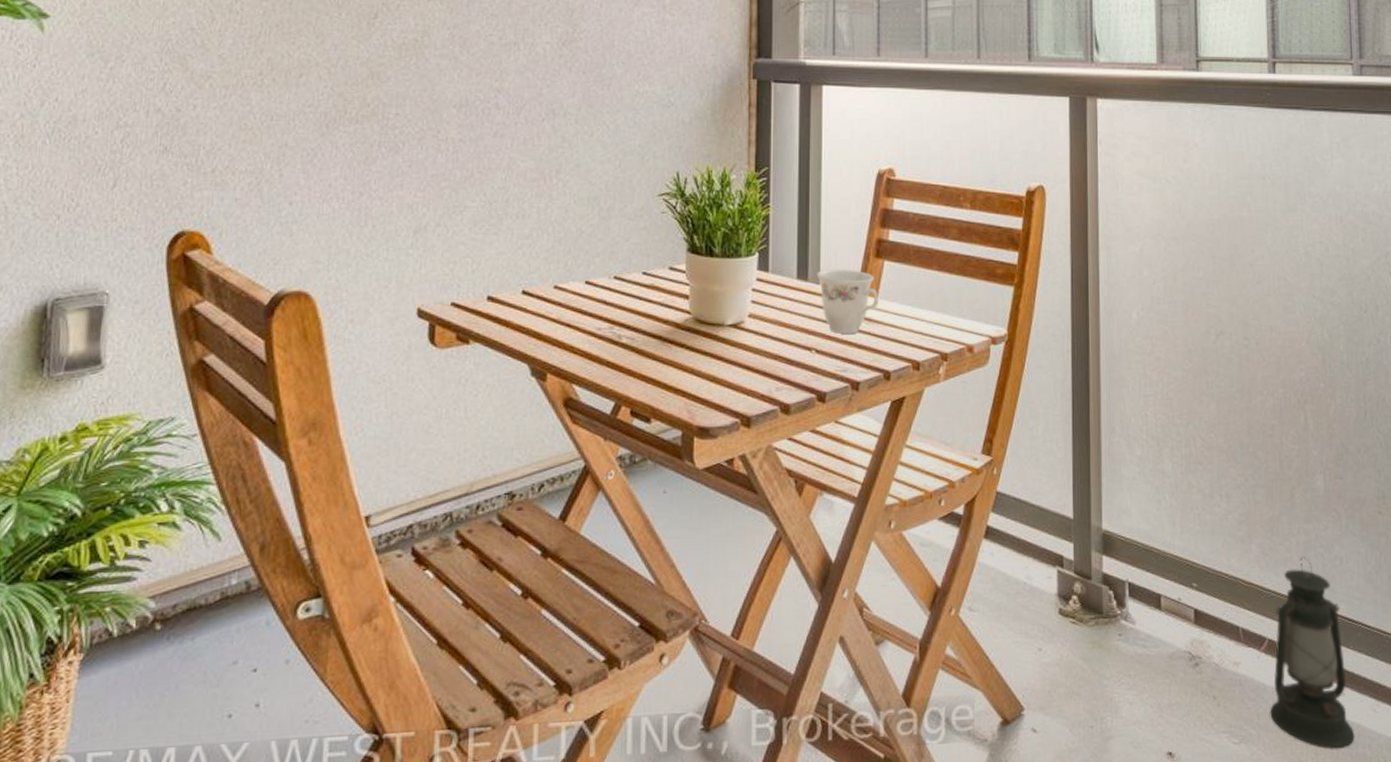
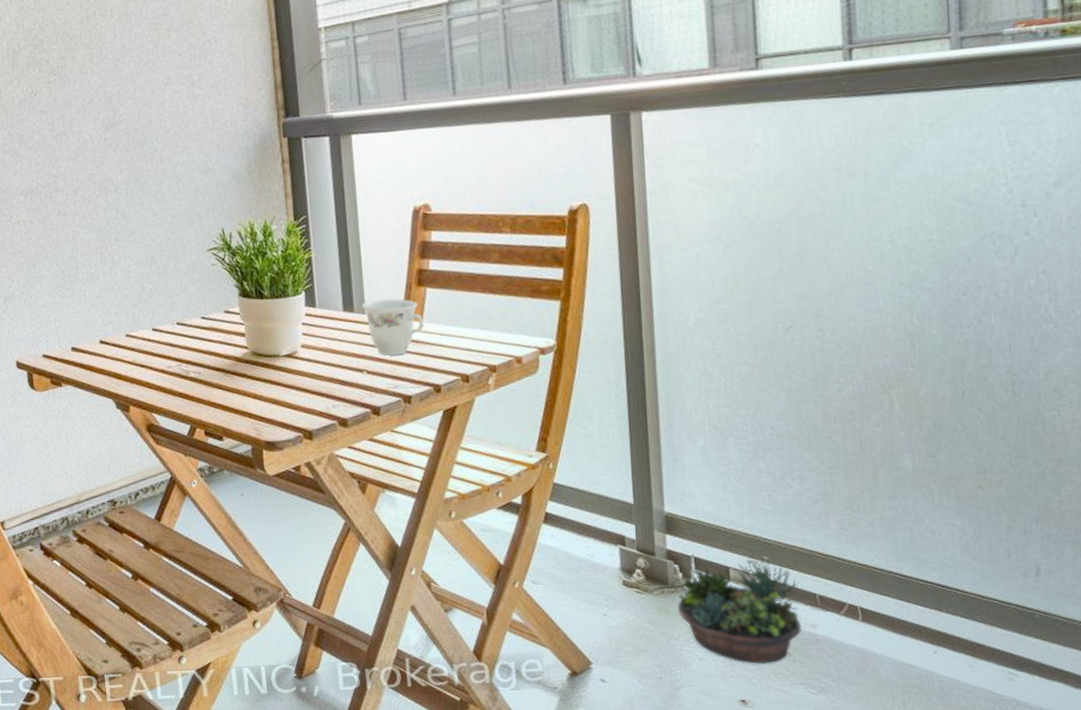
succulent planter: none [1111,582,1226,709] -> present [678,555,802,664]
lantern: present [1270,556,1355,749] -> none [851,530,948,700]

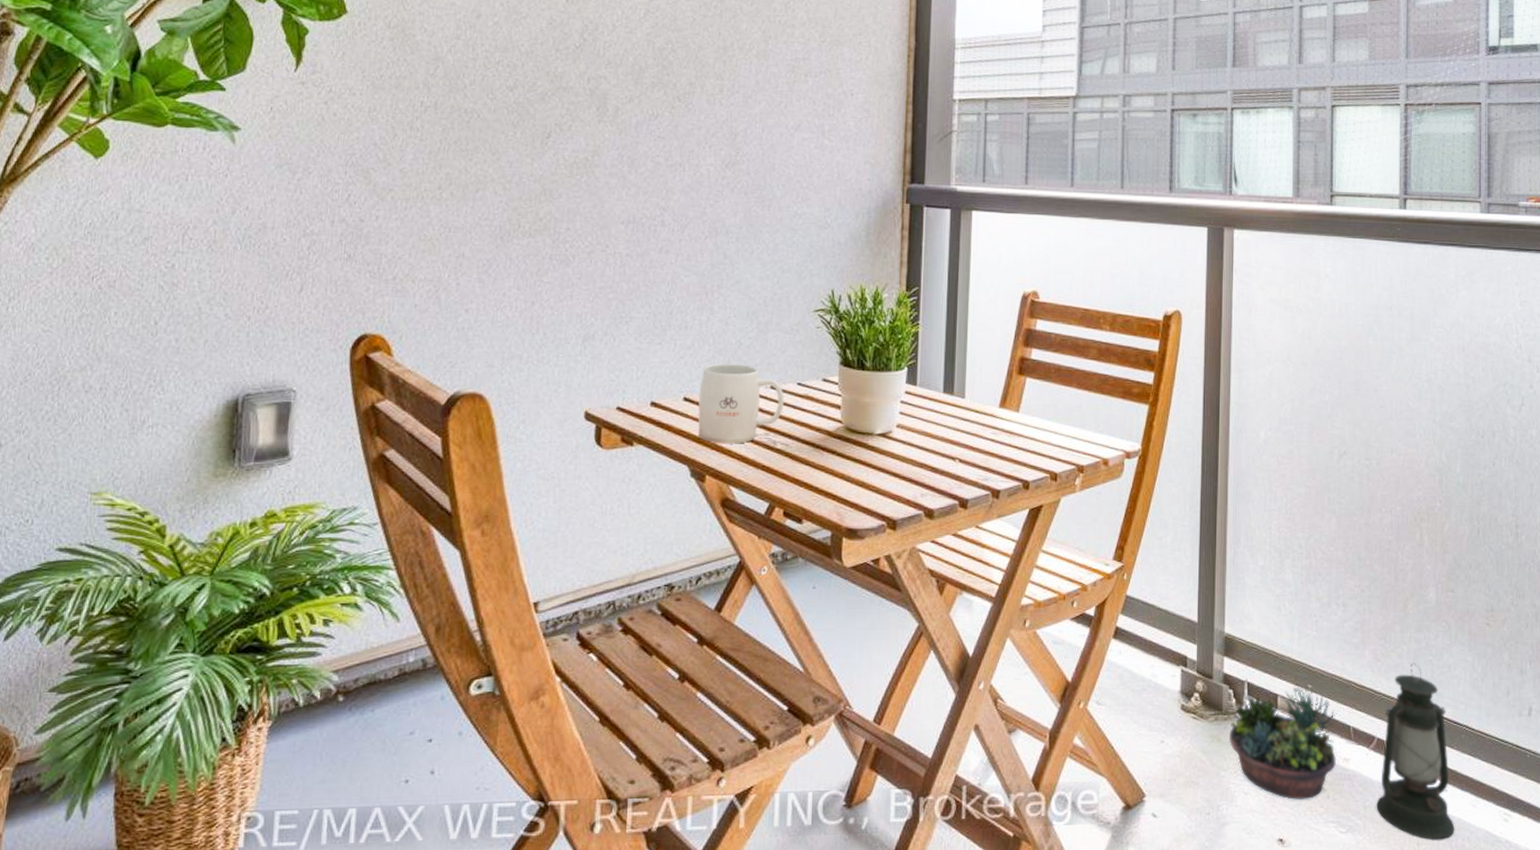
mug: none [112,306,192,378] -> present [698,363,784,444]
teacup: present [362,298,424,356] -> none [962,384,1020,445]
lantern: none [851,530,948,700] -> present [1376,663,1455,840]

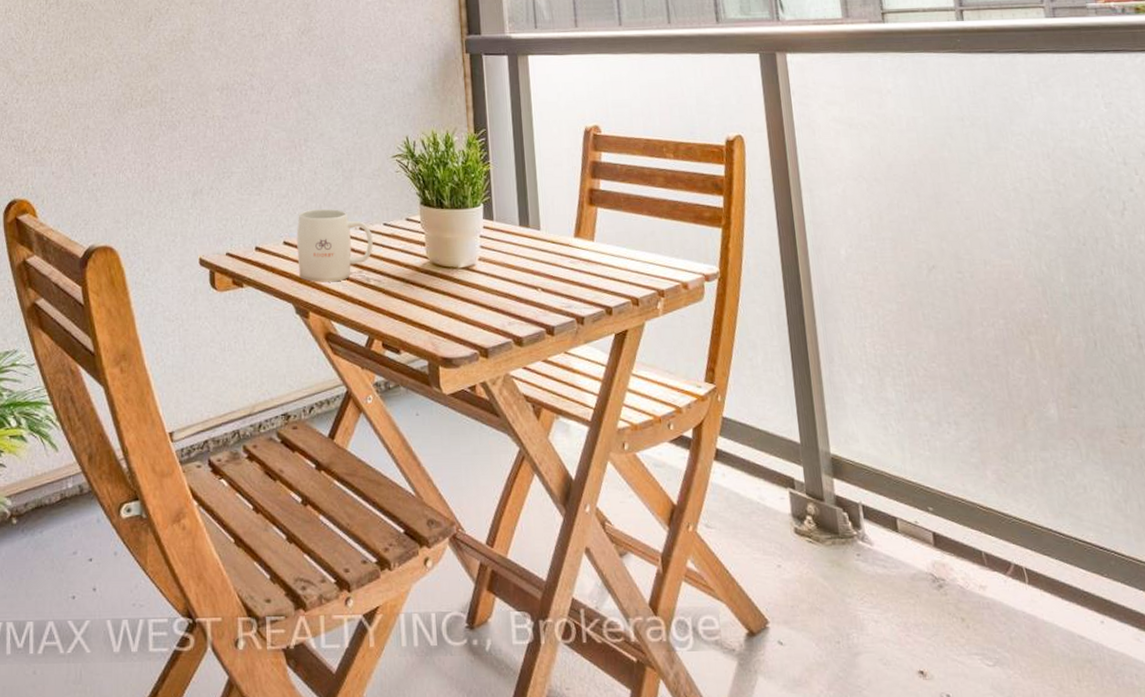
succulent planter: present [1229,683,1337,799] -> none [849,505,972,629]
lantern: present [1376,663,1455,840] -> none [1018,484,1119,677]

